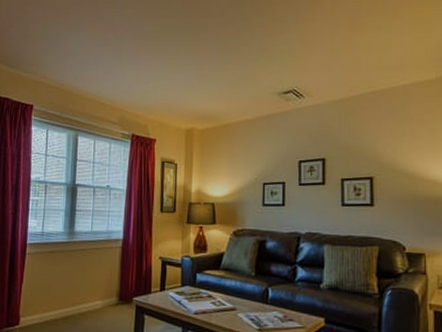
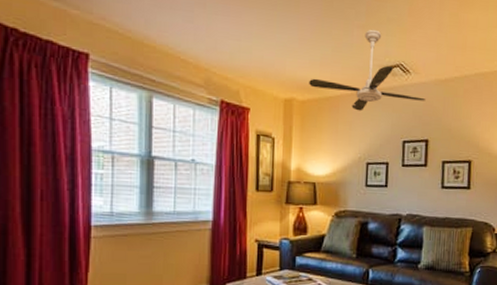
ceiling fan: none [208,61,321,136] -> present [309,29,426,111]

